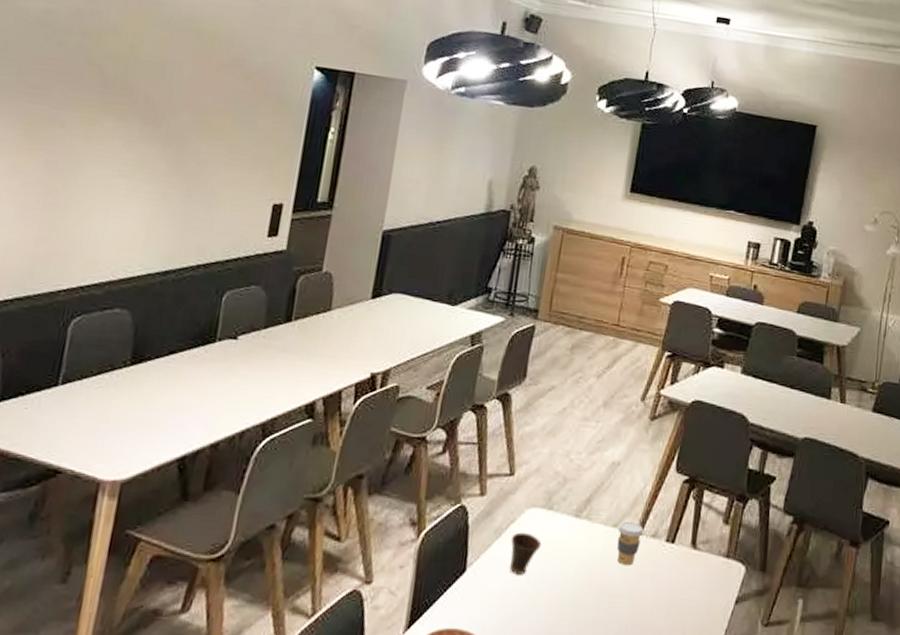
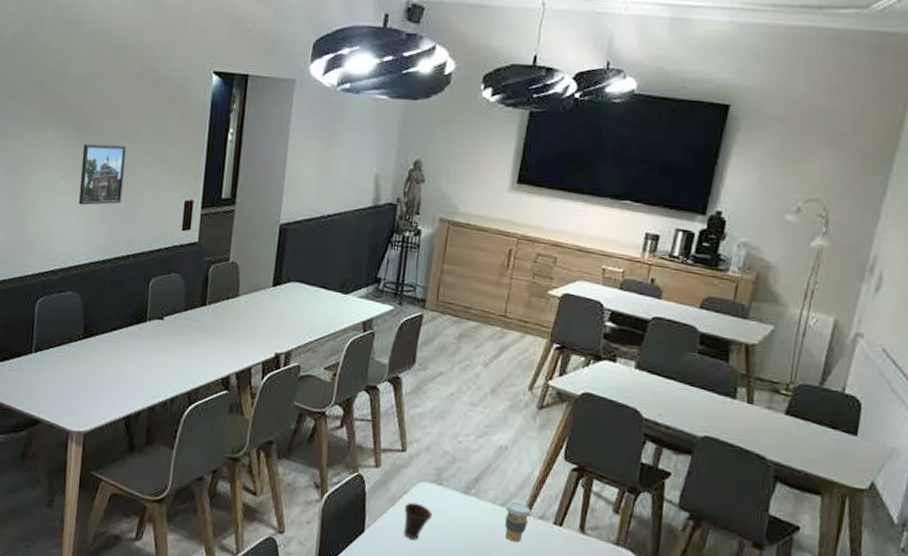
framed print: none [138,138,206,208] -> present [78,143,127,205]

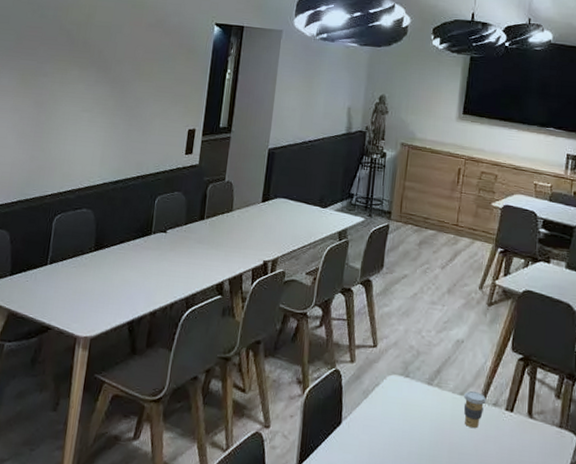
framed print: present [78,143,127,205] -> none [96,82,140,134]
cup: present [404,502,433,540] -> none [376,394,401,430]

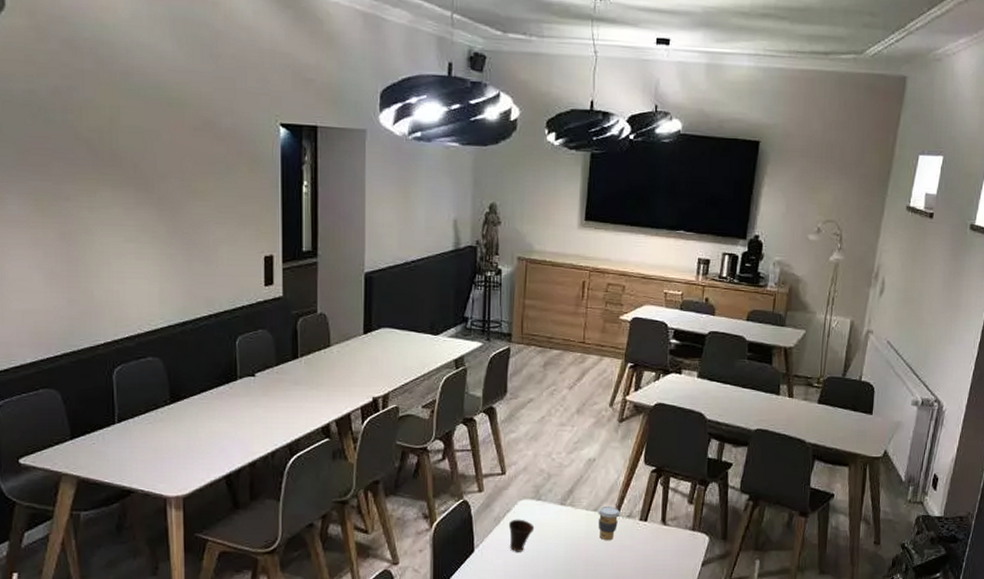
cup: none [376,394,401,430] -> present [508,519,535,552]

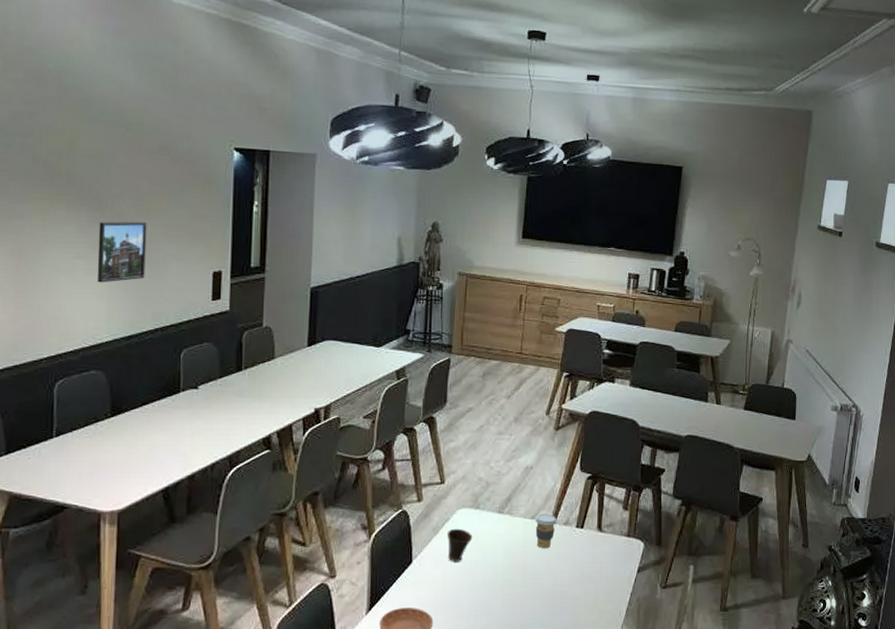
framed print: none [146,203,196,268] -> present [97,221,147,283]

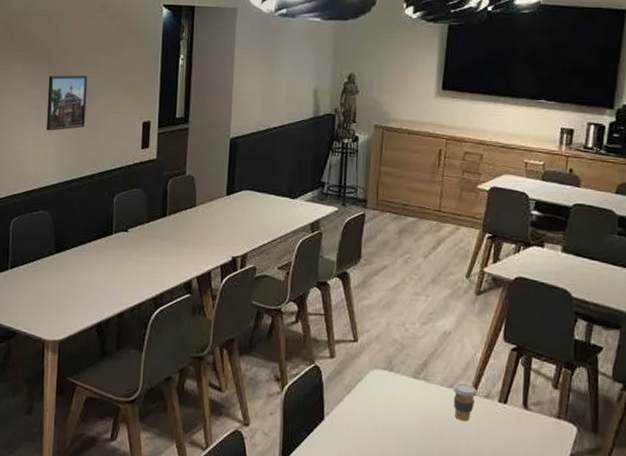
cup: present [447,528,473,562] -> none [359,389,386,425]

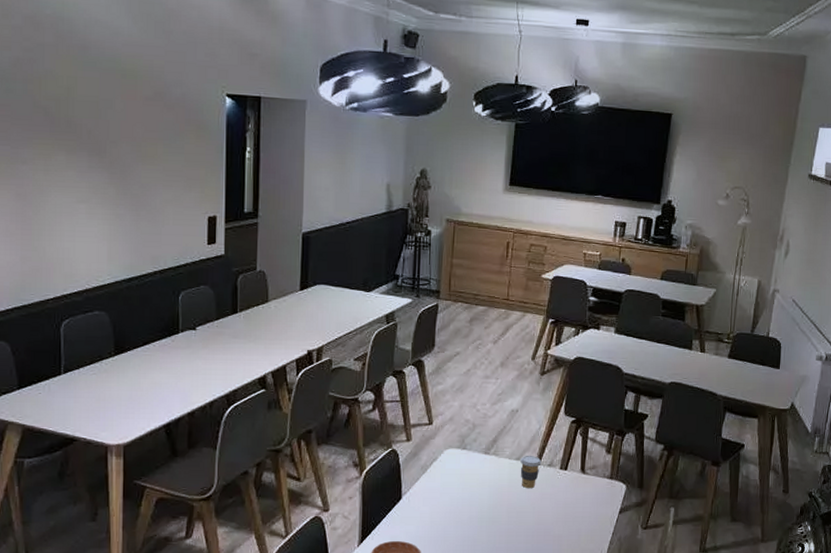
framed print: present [46,75,88,131] -> none [97,166,144,227]

